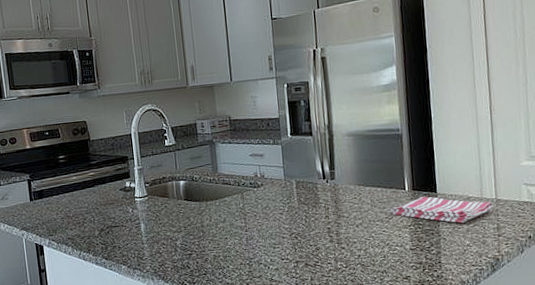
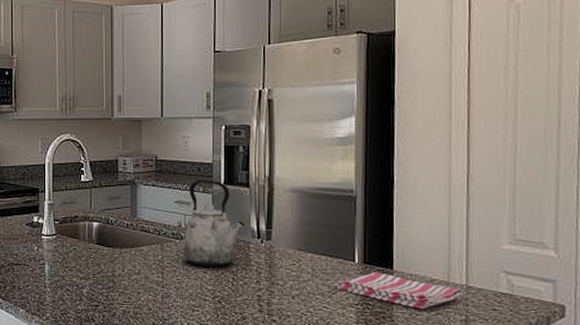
kettle: none [260,133,312,209] -> present [183,179,245,267]

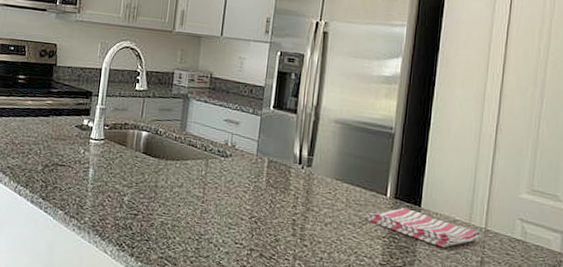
kettle: present [183,179,245,267] -> none [226,101,289,188]

